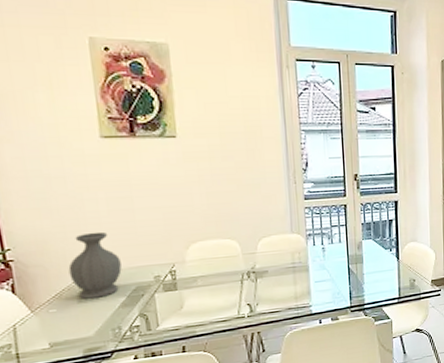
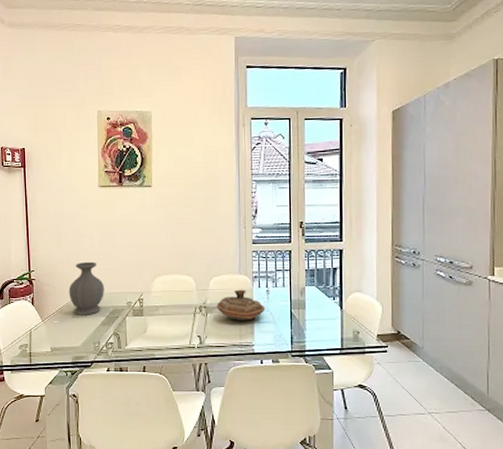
decorative bowl: none [266,249,322,283] -> present [216,289,266,321]

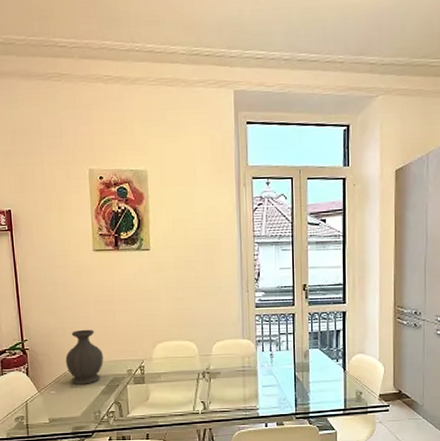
decorative bowl: present [216,289,266,321] -> none [219,353,270,385]

